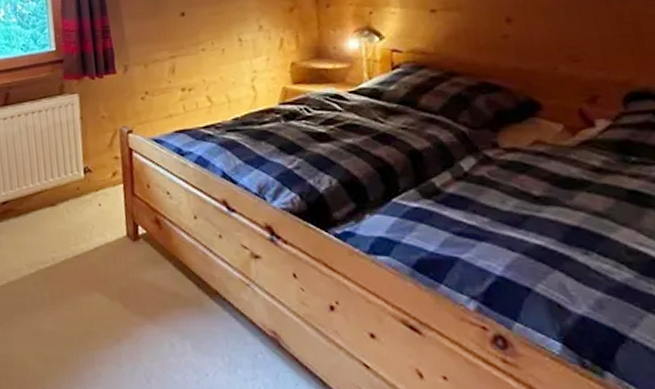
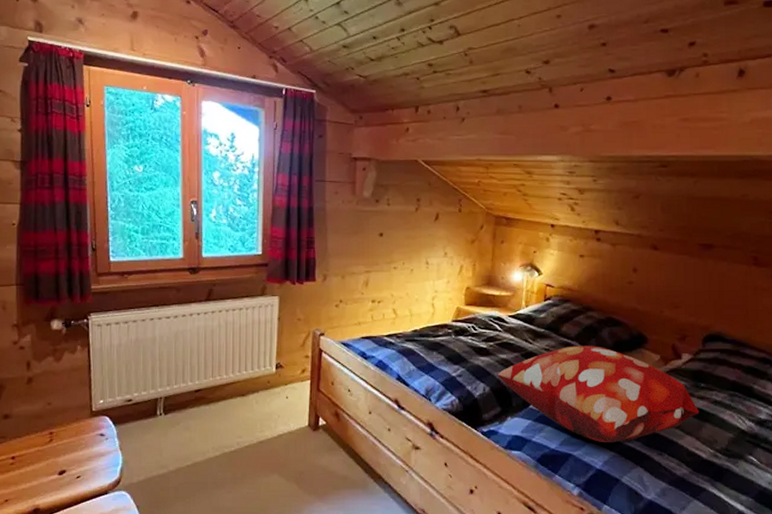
decorative pillow: none [345,119,636,241] -> present [498,345,700,442]

